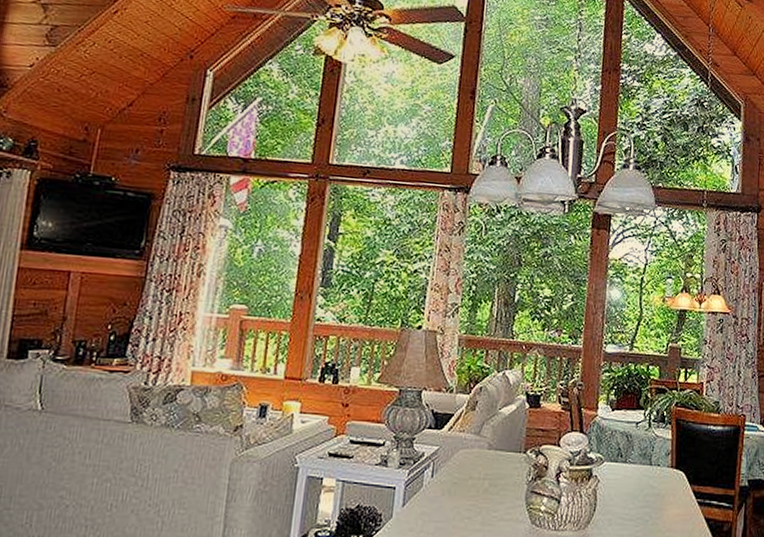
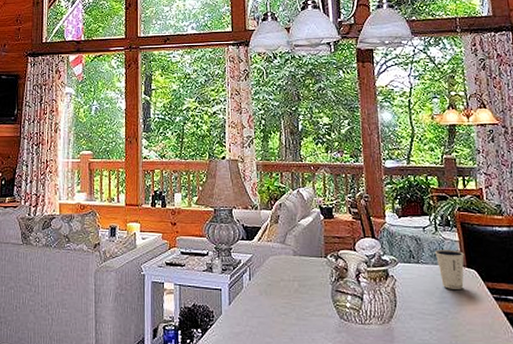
dixie cup: none [645,448,675,492] -> present [435,250,464,289]

